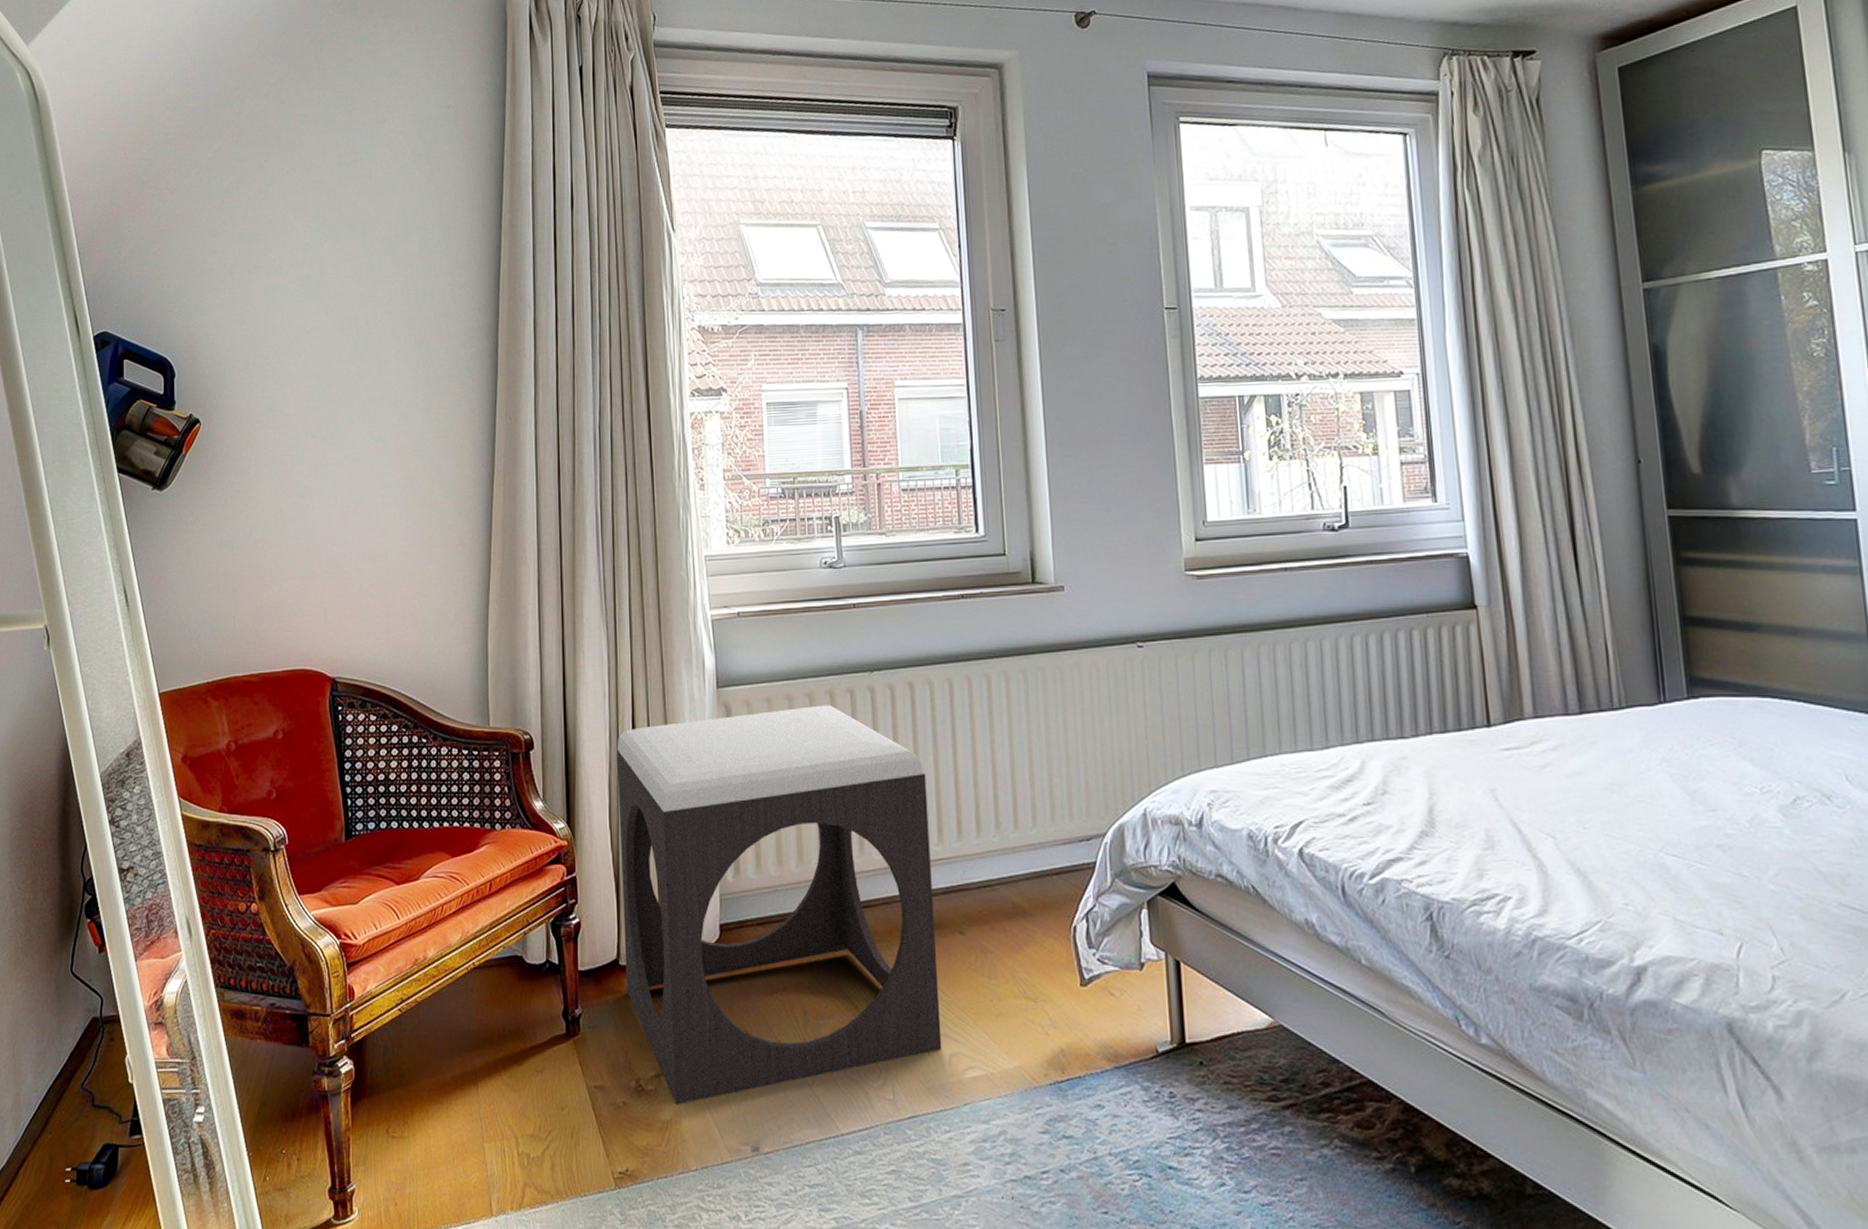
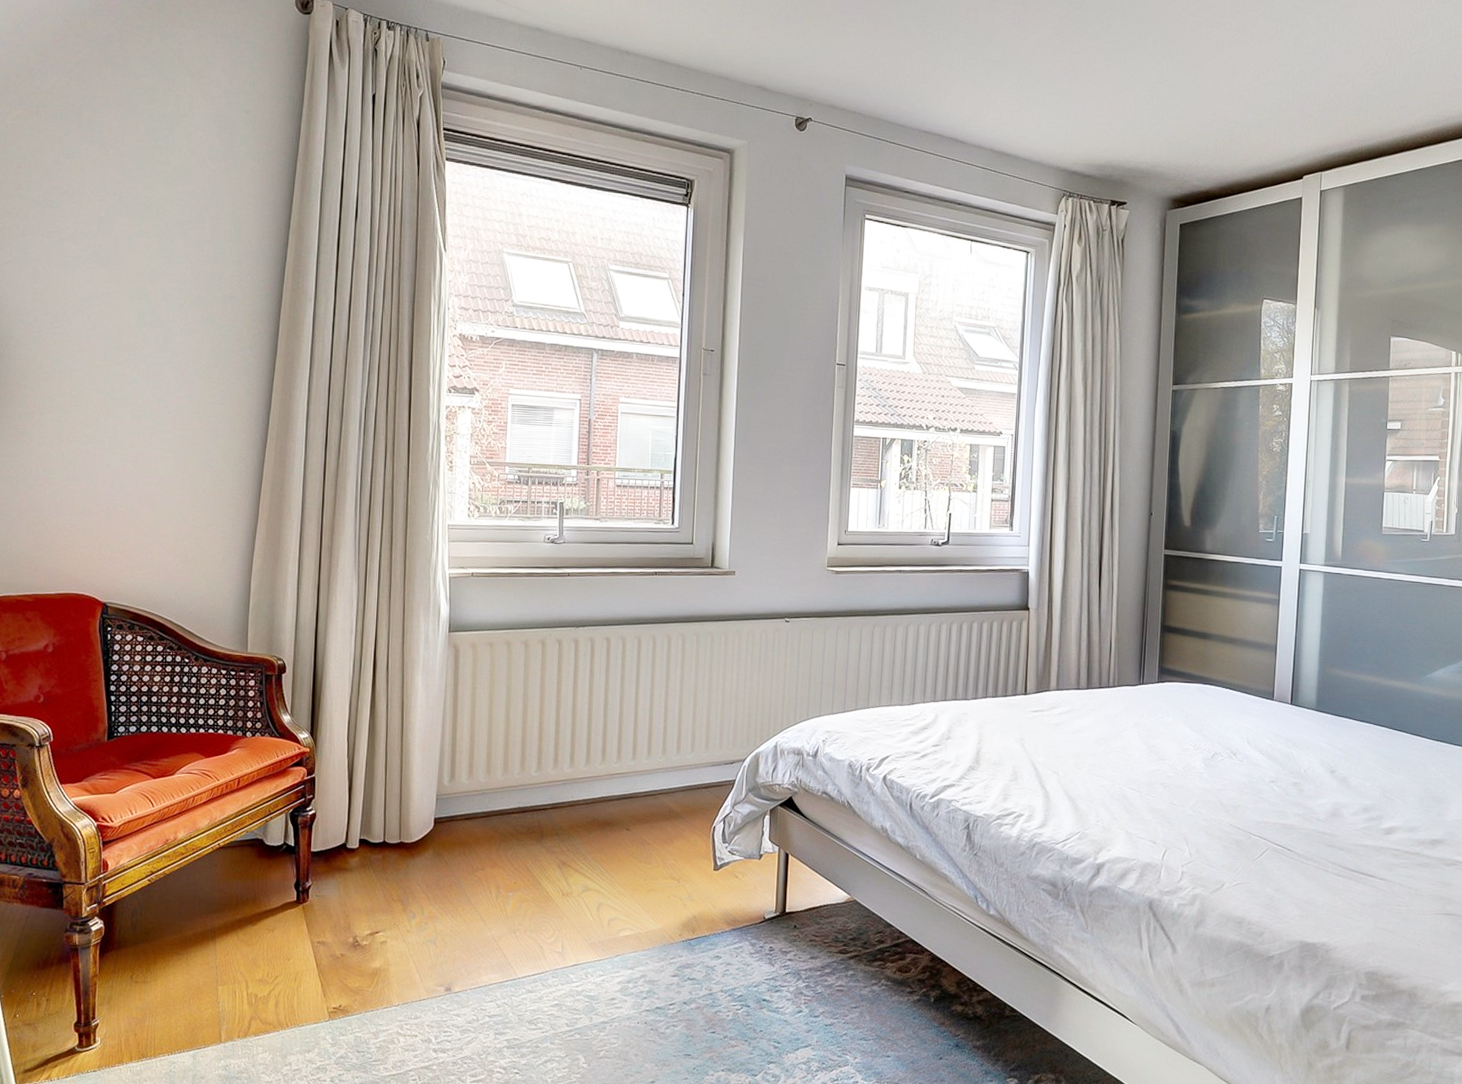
footstool: present [617,705,942,1105] -> none [351,651,613,956]

